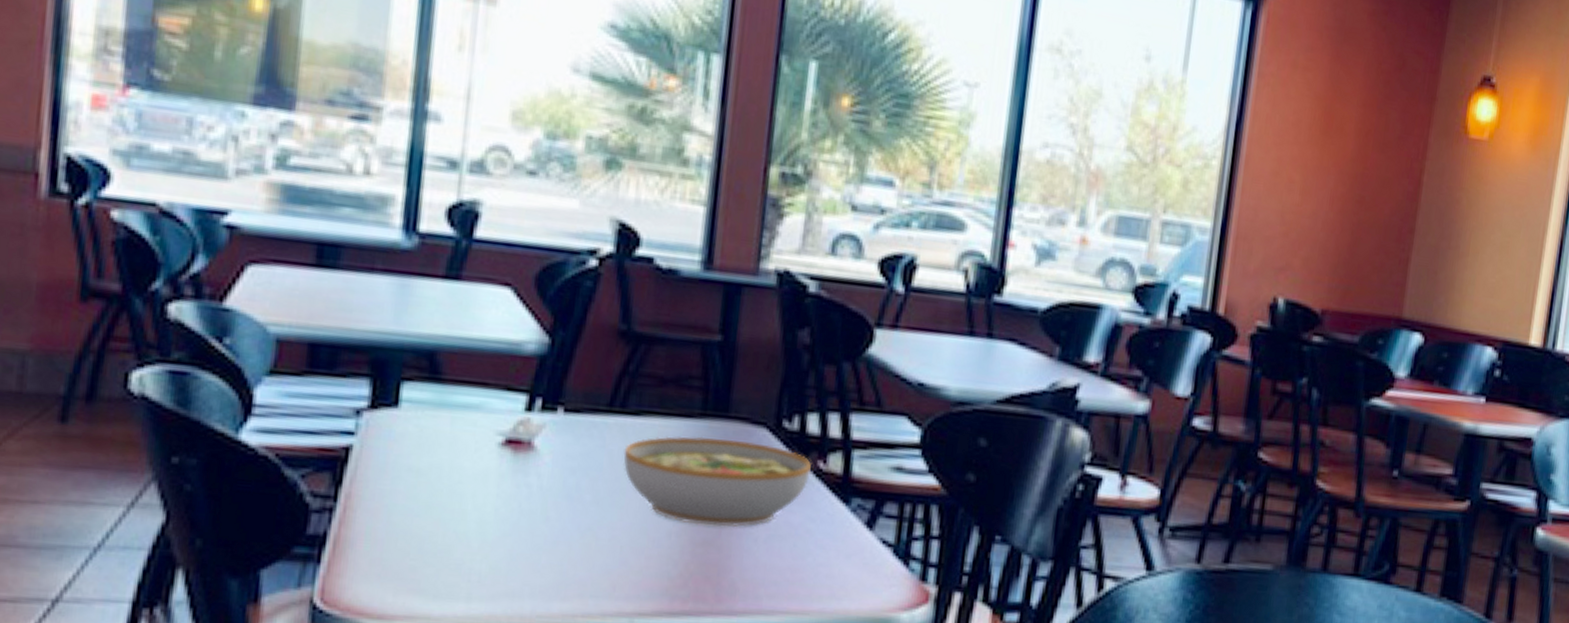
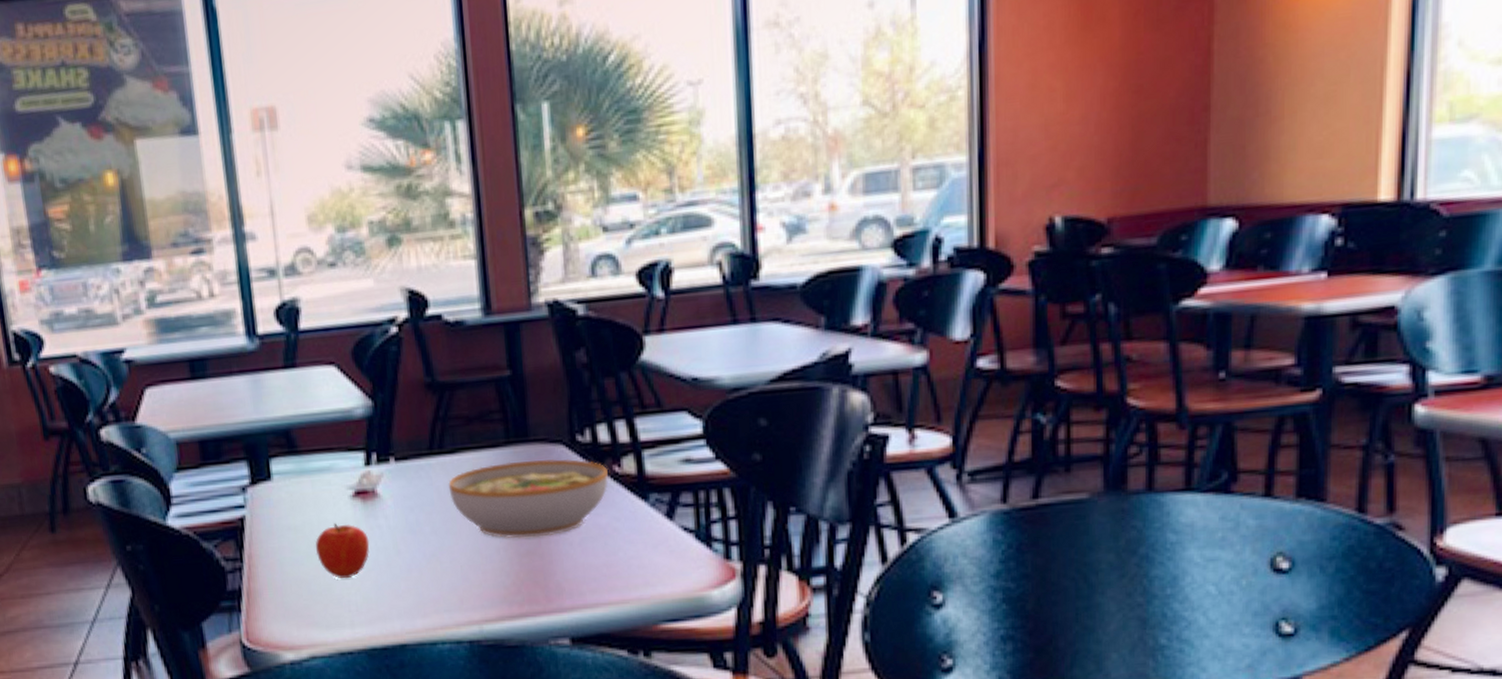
fruit: none [439,473,512,542] -> present [315,523,370,579]

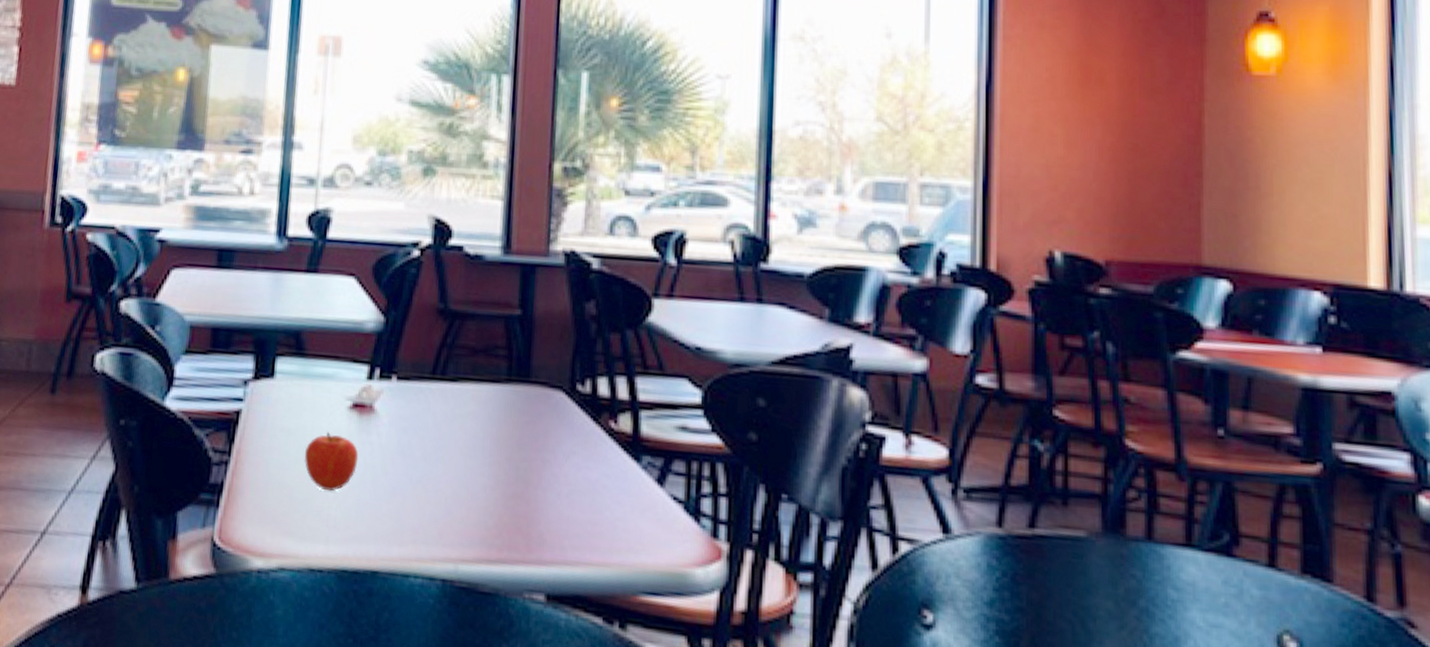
bowl: present [448,459,609,539] -> none [445,399,605,482]

